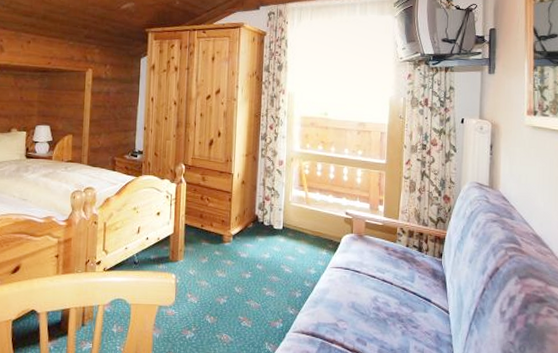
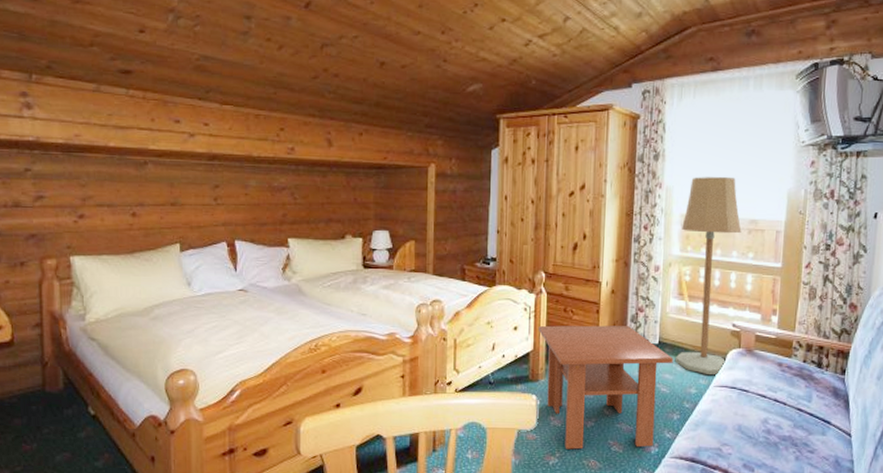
coffee table: none [178,211,295,324] -> present [538,325,673,450]
floor lamp: none [296,85,352,258] -> present [675,177,742,376]

